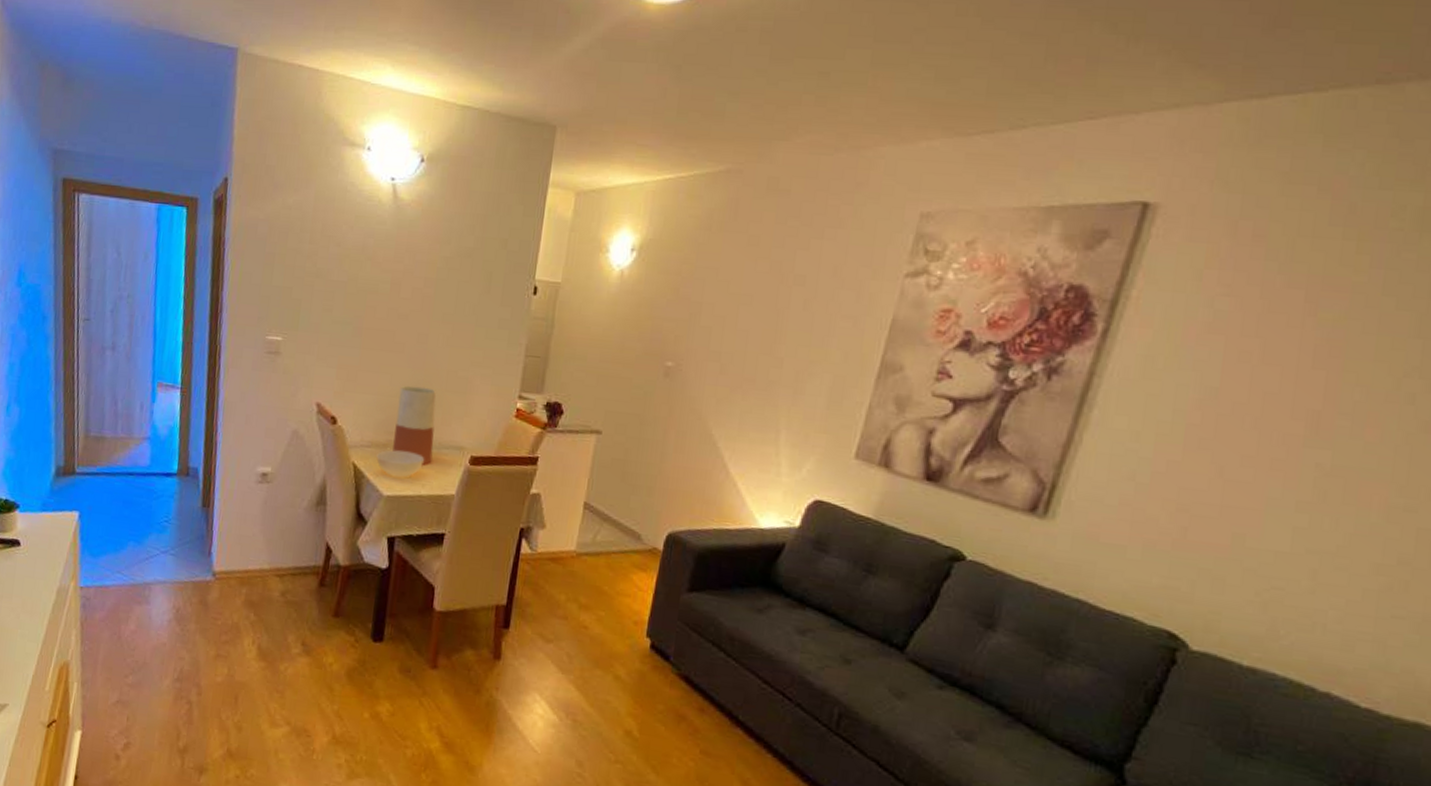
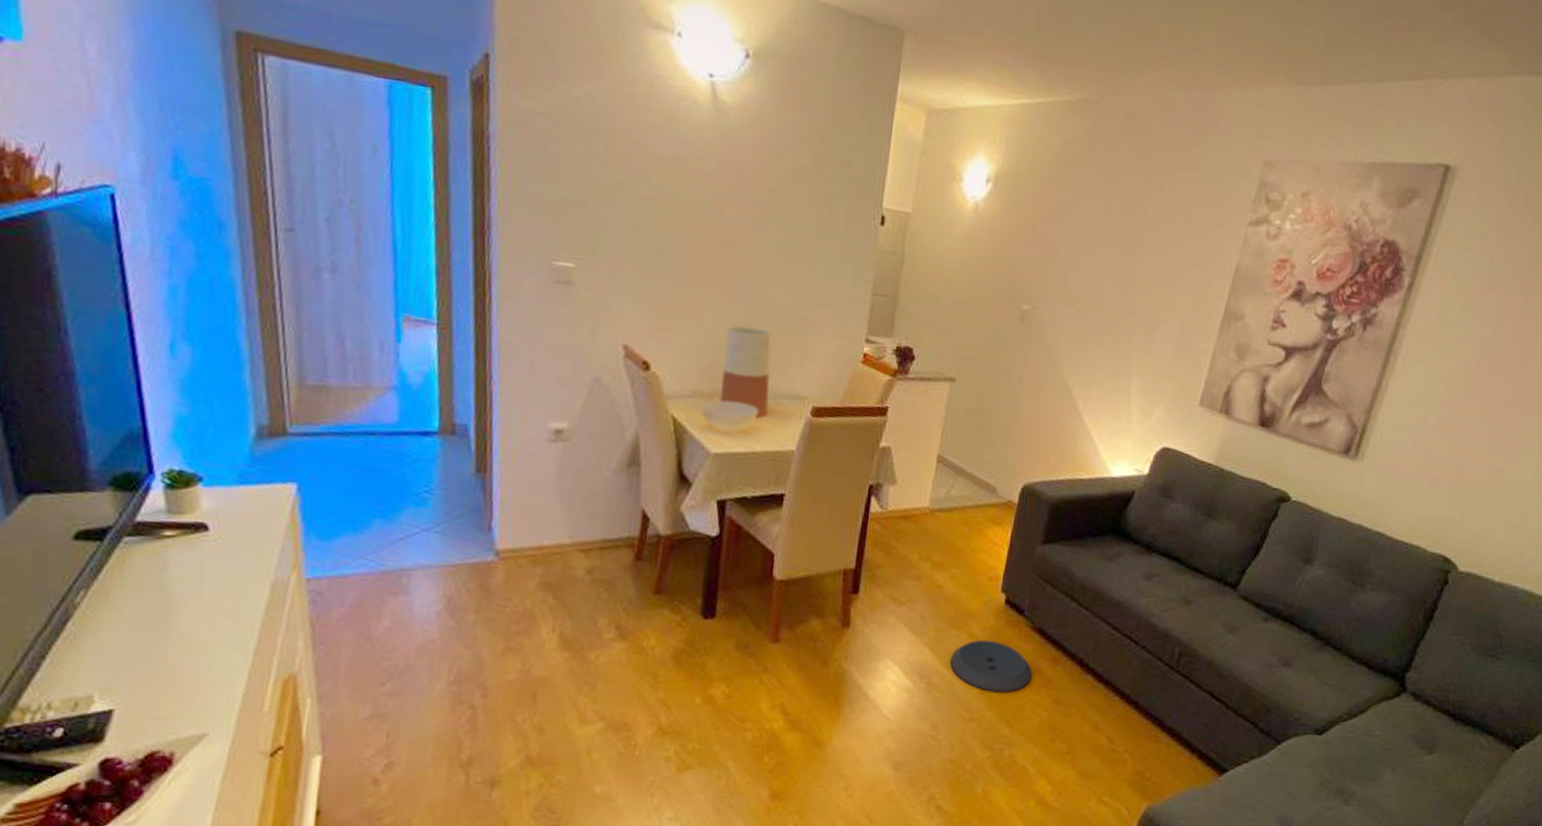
robot vacuum: none [595,682,679,738] -> present [950,639,1032,693]

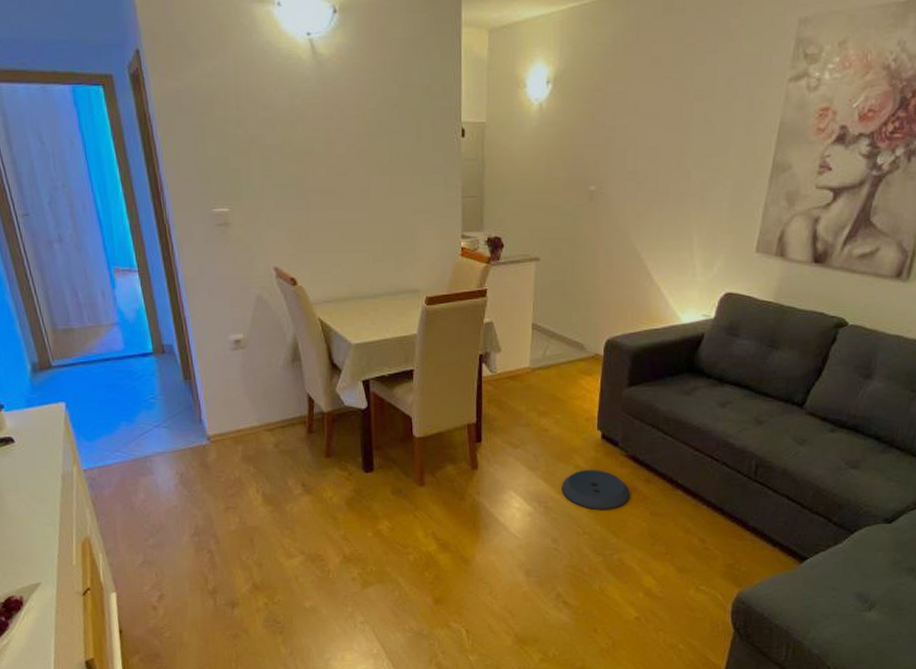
bowl: present [701,400,759,433] -> none [340,301,385,326]
vase: present [720,325,772,418] -> none [351,239,391,311]

